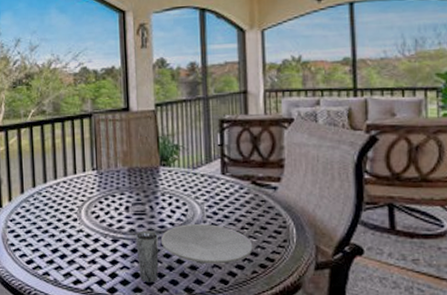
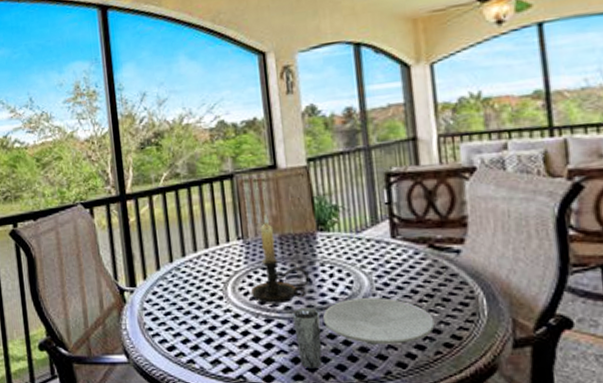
candle holder: none [101,149,153,227] -> present [250,214,311,304]

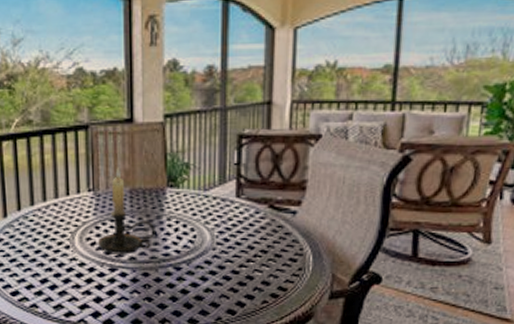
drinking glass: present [292,307,322,368] -> none [136,258,162,314]
plate: present [322,298,435,345] -> none [164,252,265,294]

